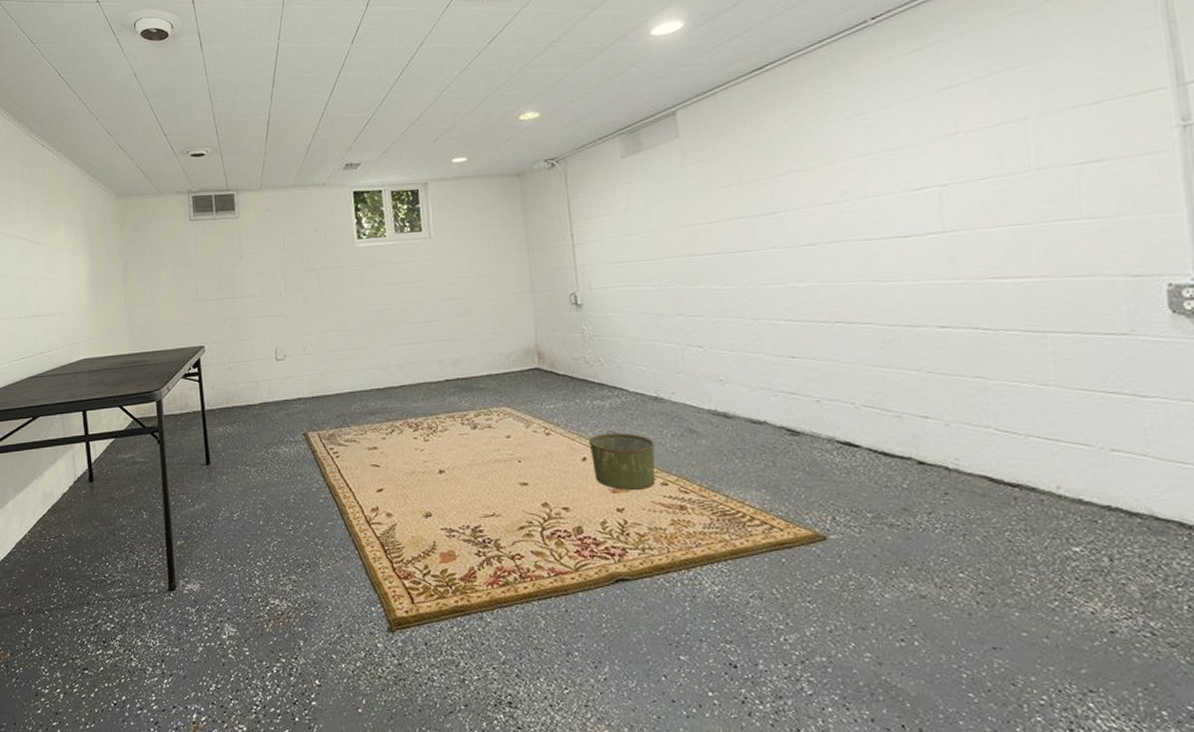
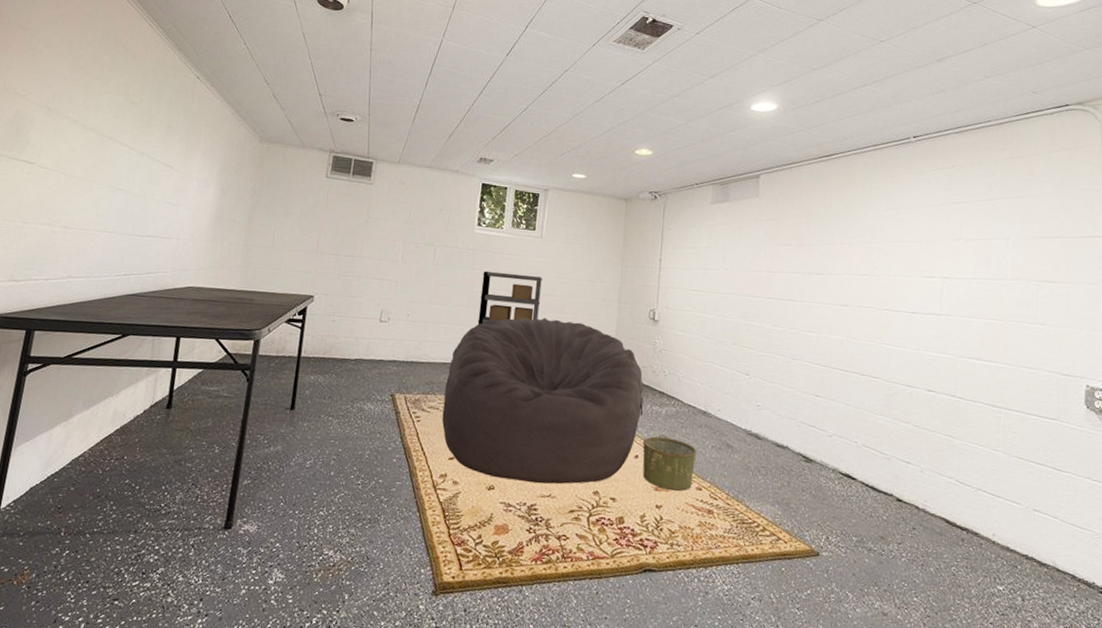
bean bag chair: none [357,323,584,504] -> present [442,318,644,485]
shelving unit: none [374,280,444,346] -> present [477,270,542,325]

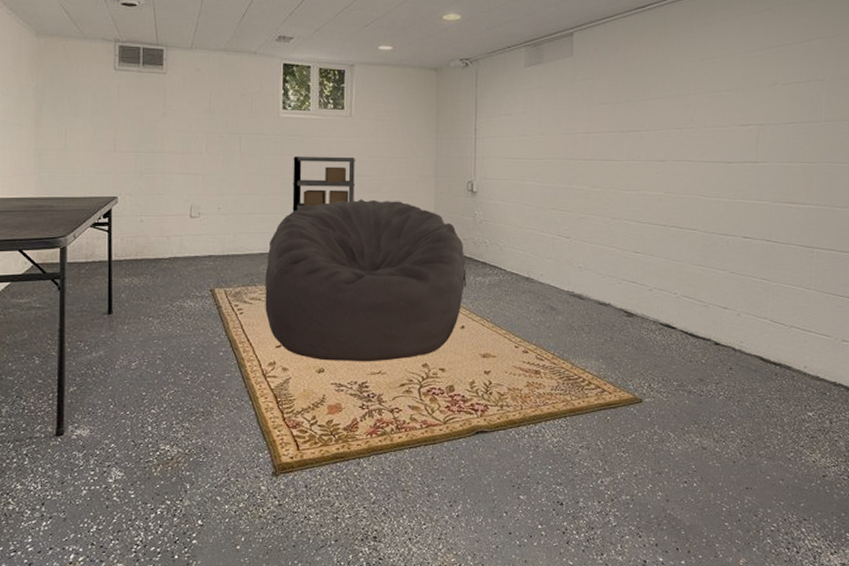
basket: present [642,434,697,491] -> none [468,304,522,355]

